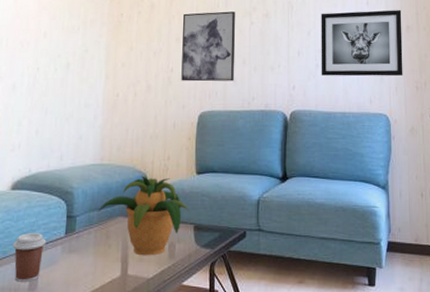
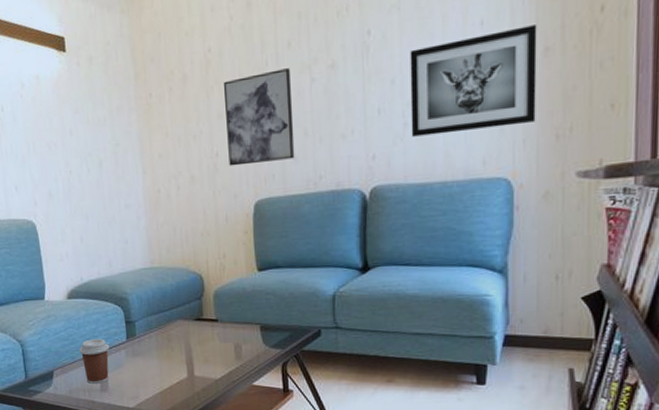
potted plant: present [98,175,190,256] -> none [155,276,254,358]

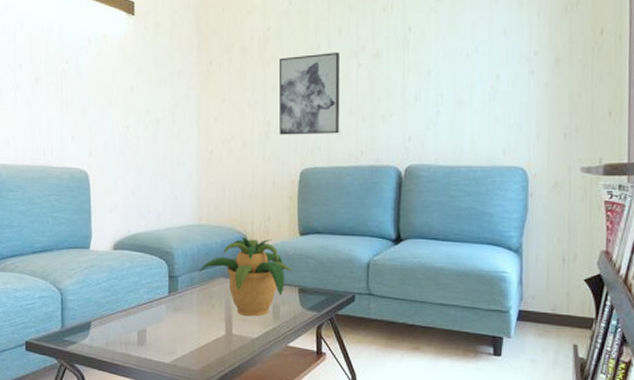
coffee cup: present [78,339,110,384] -> none [119,292,151,337]
potted plant: none [155,276,254,358] -> present [199,236,293,317]
wall art: present [410,25,537,137] -> none [443,39,550,124]

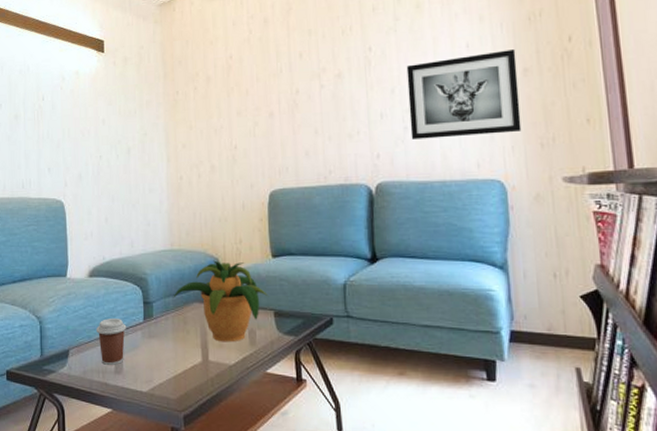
coffee cup: none [119,292,151,337] -> present [95,319,127,365]
wall art: present [278,52,341,135] -> none [242,75,307,158]
wall art: none [443,39,550,124] -> present [406,49,522,140]

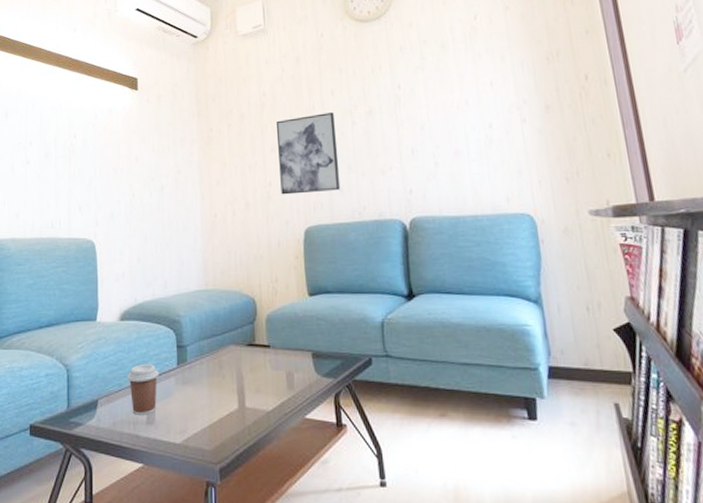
potted plant: present [173,260,268,342] -> none [208,300,305,387]
wall art: none [242,75,307,158] -> present [275,112,341,195]
wall art: present [406,49,522,140] -> none [434,87,547,175]

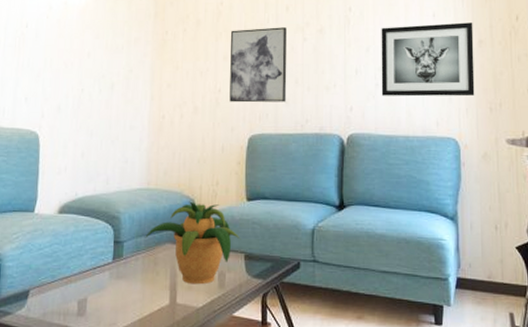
coffee cup: present [126,364,160,415] -> none [60,258,94,307]
potted plant: none [208,300,305,387] -> present [145,201,240,285]
wall art: none [434,87,547,175] -> present [381,22,475,97]

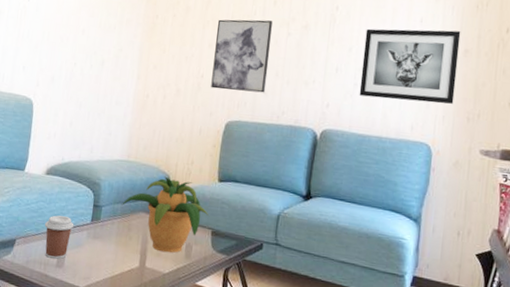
coffee cup: none [60,258,94,307] -> present [44,215,74,259]

